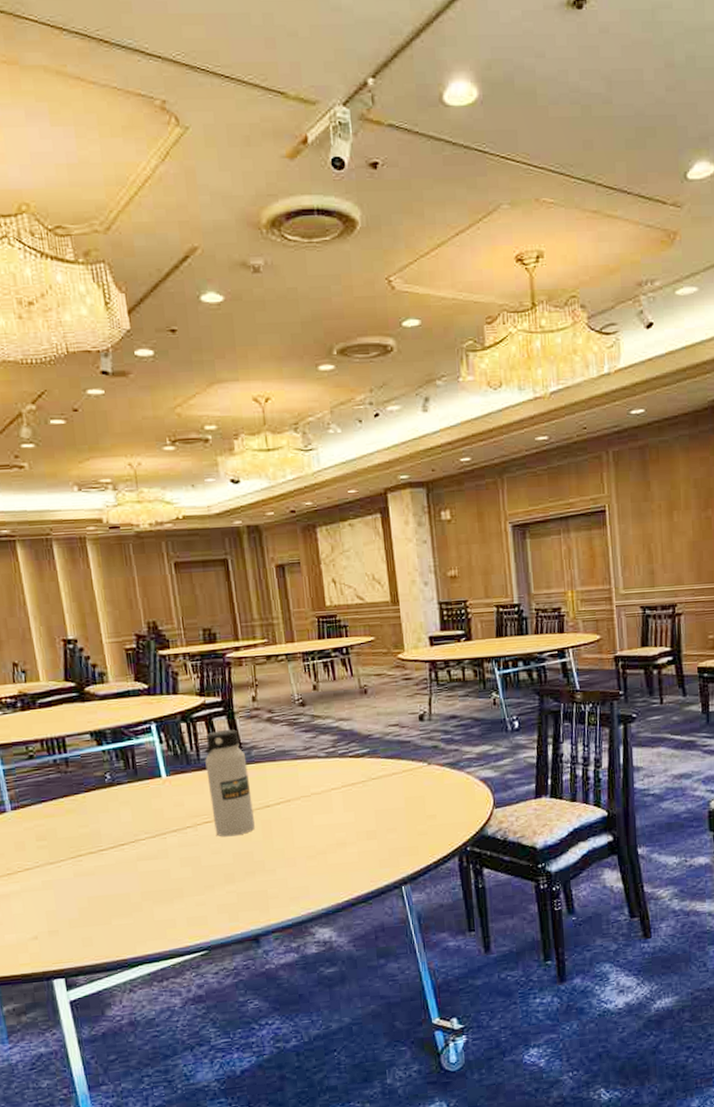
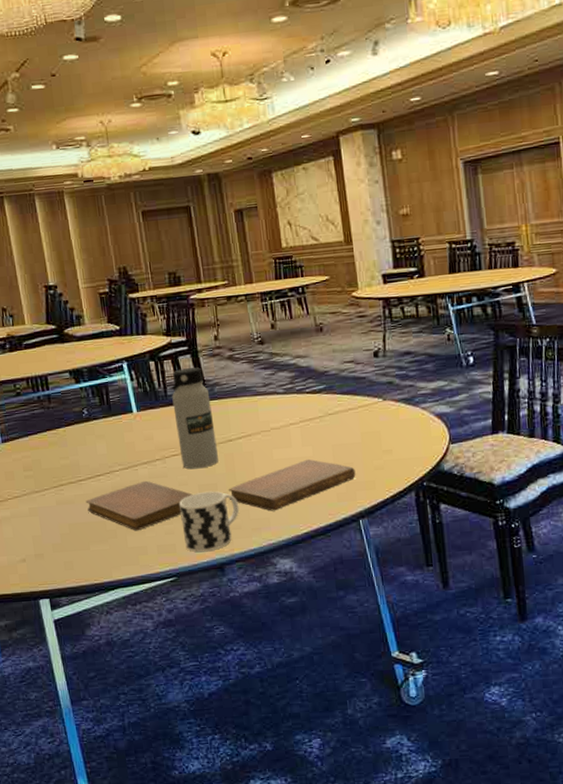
notebook: none [107,849,227,903] -> present [85,480,193,531]
cup: none [212,859,277,924] -> present [179,491,240,553]
notebook: none [264,824,399,879] -> present [228,459,356,511]

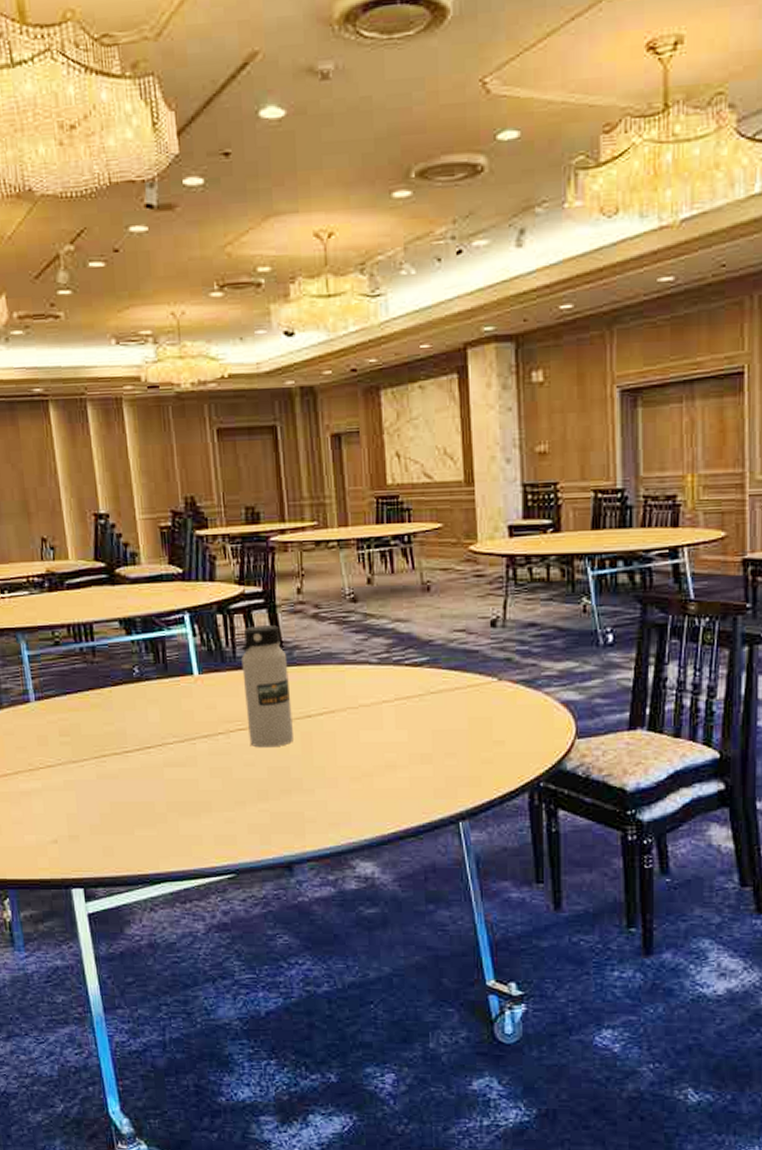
notebook: present [85,480,193,531] -> none [131,757,260,817]
cup: present [179,491,240,553] -> none [243,775,315,847]
notebook: present [228,459,356,511] -> none [302,745,458,804]

